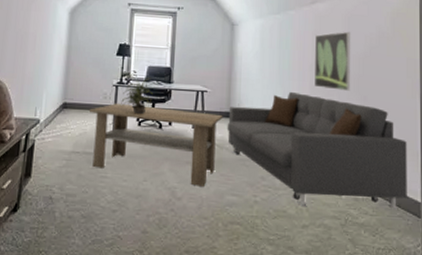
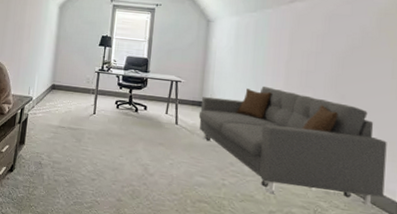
coffee table: present [88,103,223,186] -> none [73,87,196,166]
potted plant: present [121,77,153,115] -> none [101,66,131,99]
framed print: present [315,31,351,91] -> none [289,30,332,89]

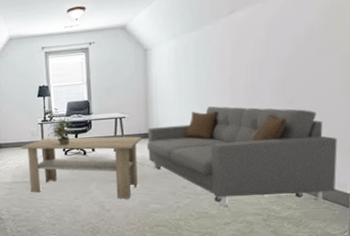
coffee table: none [73,87,196,166] -> present [20,136,142,199]
potted plant: none [101,66,131,99] -> present [47,112,75,146]

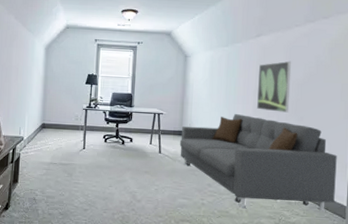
coffee table: present [20,136,142,199] -> none [63,123,176,191]
potted plant: present [47,112,75,146] -> none [90,102,117,133]
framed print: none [234,36,276,99] -> present [257,61,292,113]

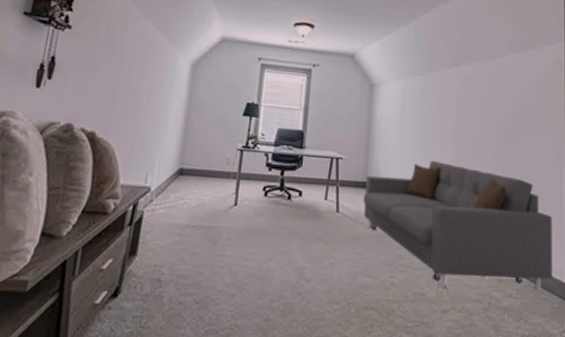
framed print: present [257,61,292,113] -> none [458,96,496,161]

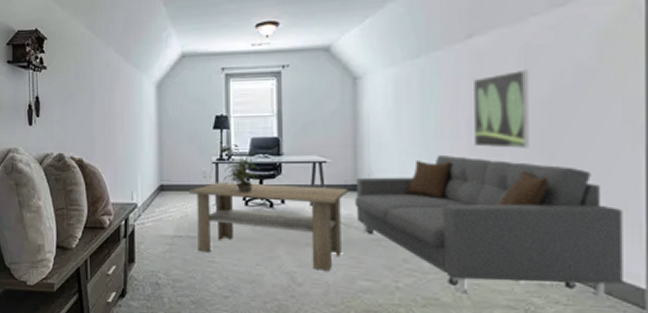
coffee table: none [208,169,359,266] -> present [188,181,349,271]
potted plant: none [245,140,282,183] -> present [223,150,260,193]
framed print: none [458,96,496,161] -> present [474,69,530,148]

